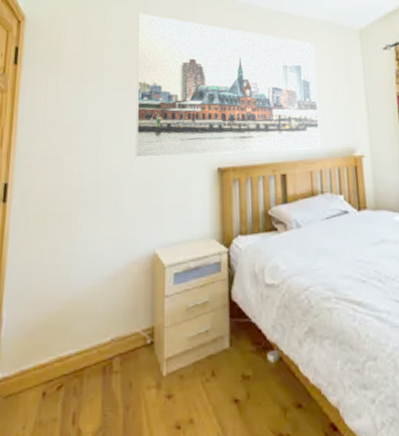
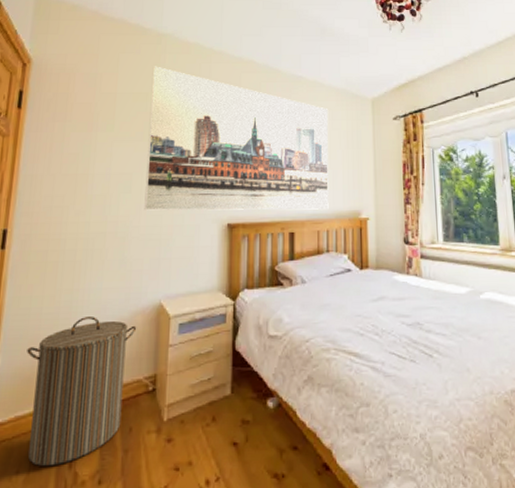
laundry hamper: none [29,268,133,422] -> present [27,317,137,466]

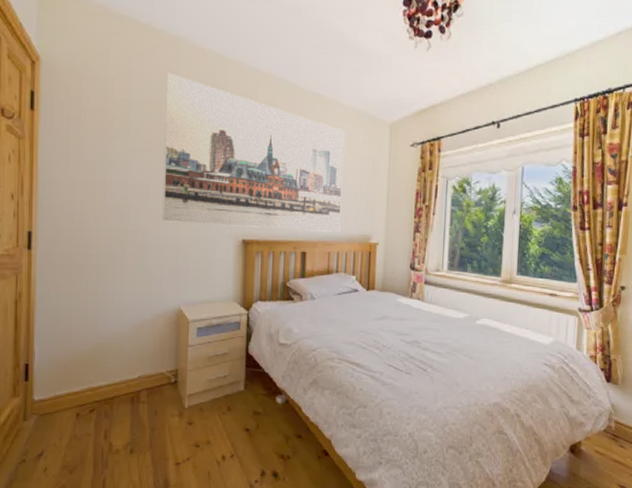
laundry hamper: present [27,317,137,466] -> none [60,316,159,436]

